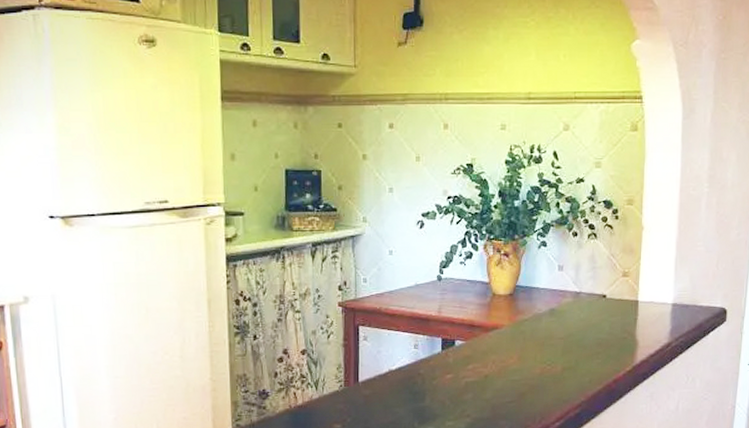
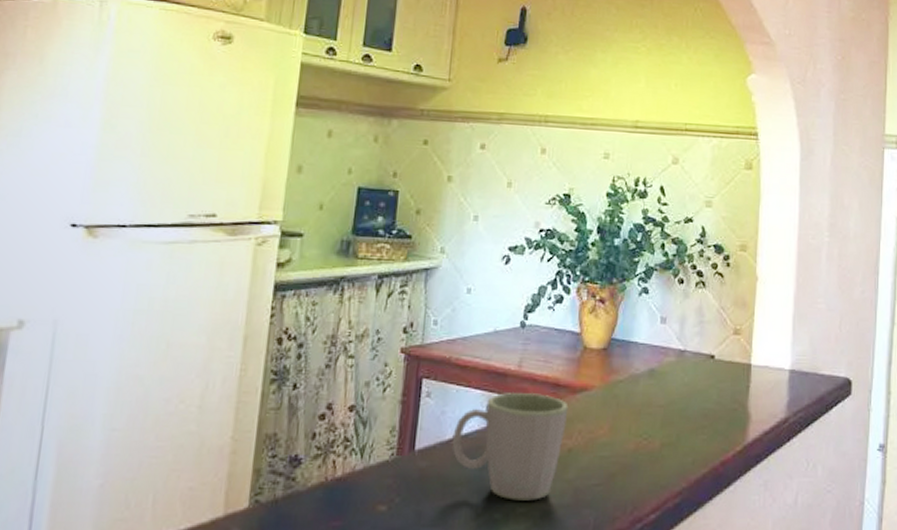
mug: none [388,333,483,417] -> present [452,391,569,501]

